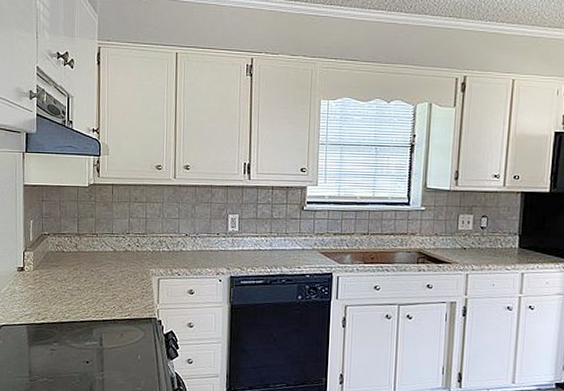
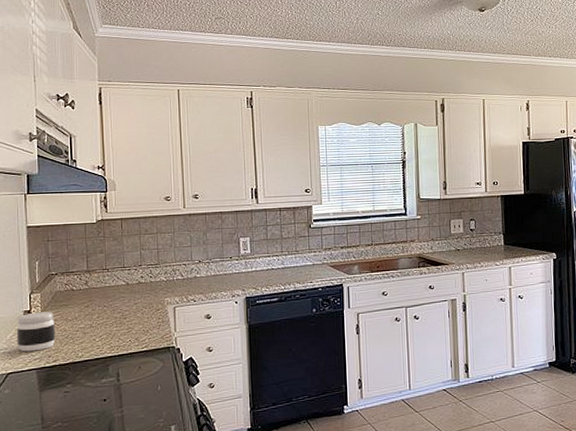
jar: none [10,269,46,307] -> present [16,311,56,352]

